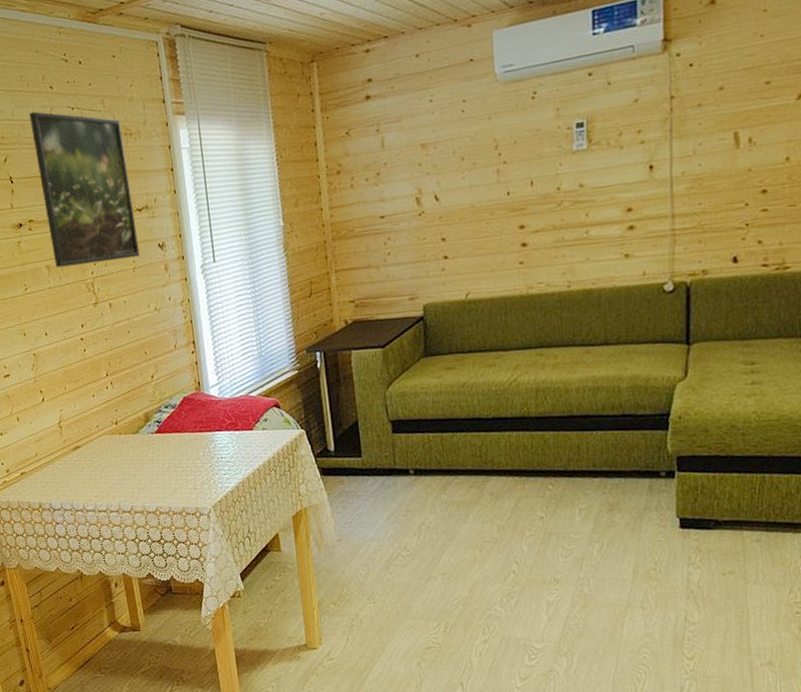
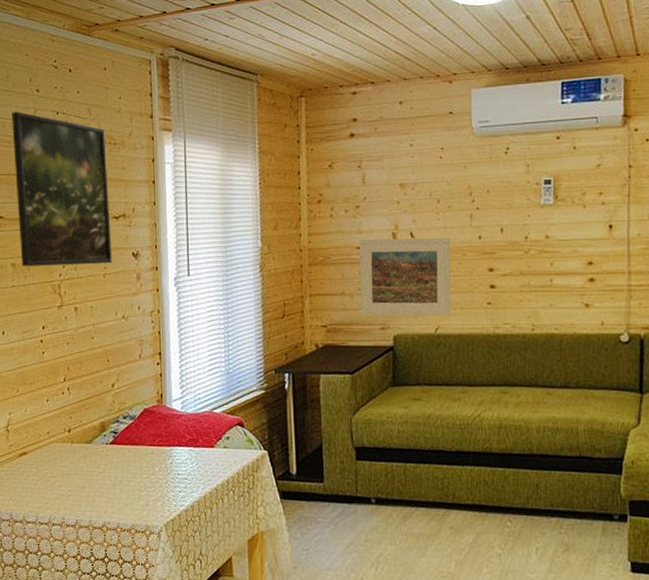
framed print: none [382,197,481,288] -> present [359,237,451,316]

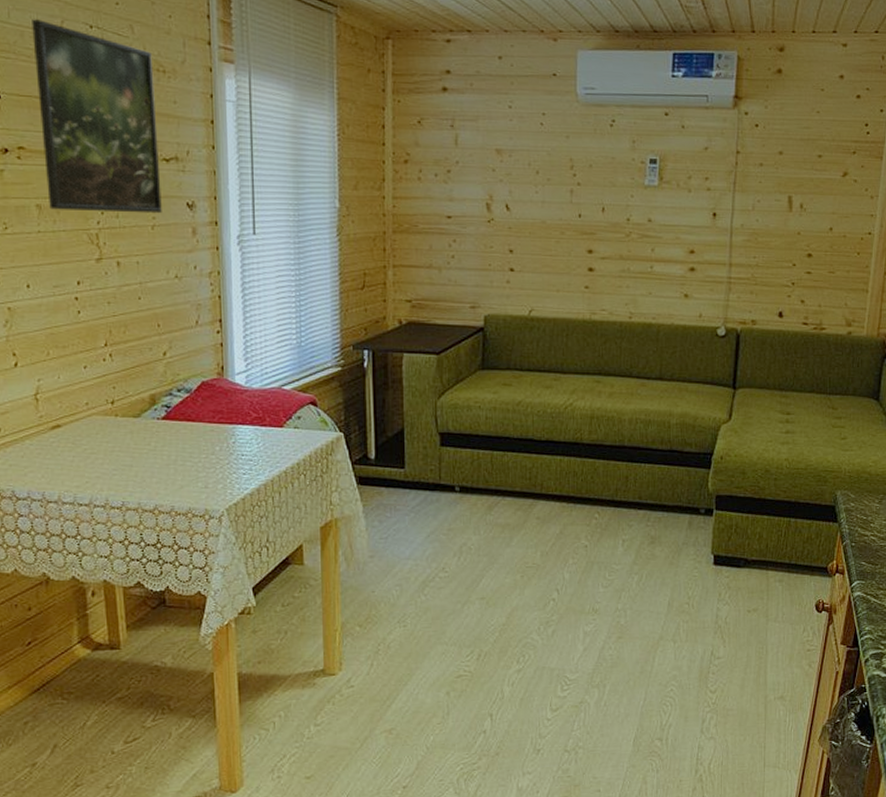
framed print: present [359,237,451,316] -> none [448,209,548,297]

